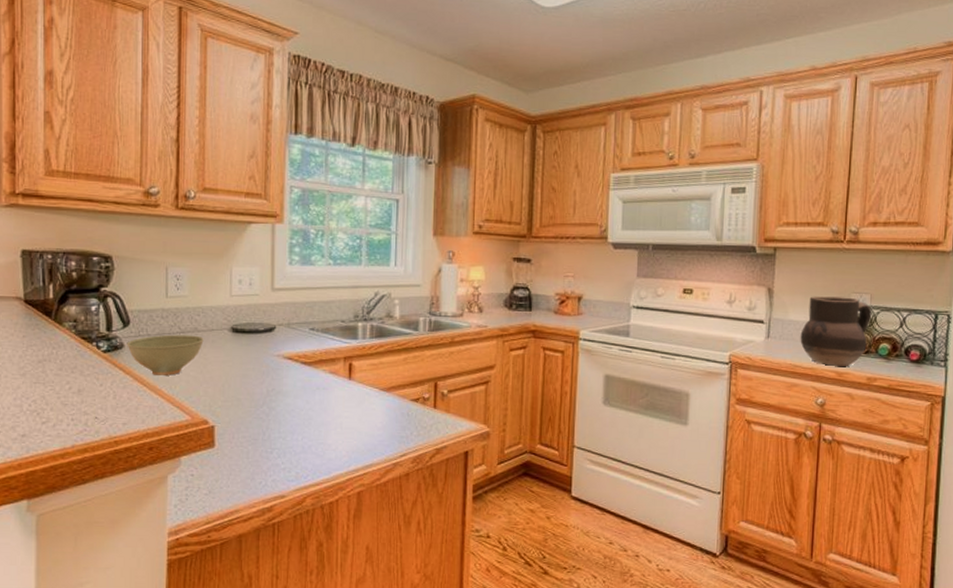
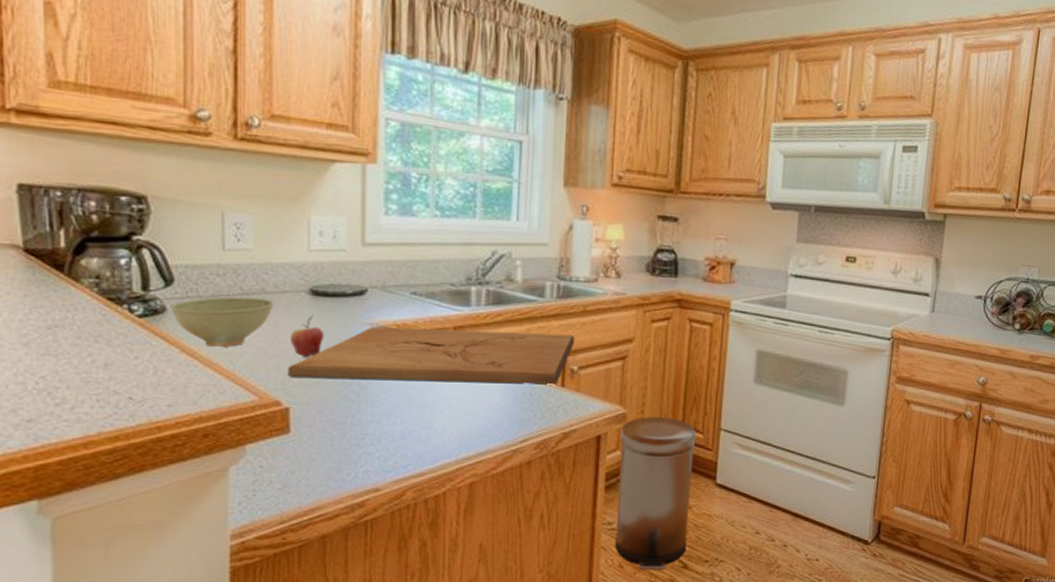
cutting board: none [213,358,445,407] -> present [287,327,575,385]
fruit: none [216,348,242,384] -> present [291,314,325,357]
pedal bin: none [482,434,552,576] -> present [614,416,697,571]
ceramic jug: present [800,296,872,367] -> none [965,268,1039,345]

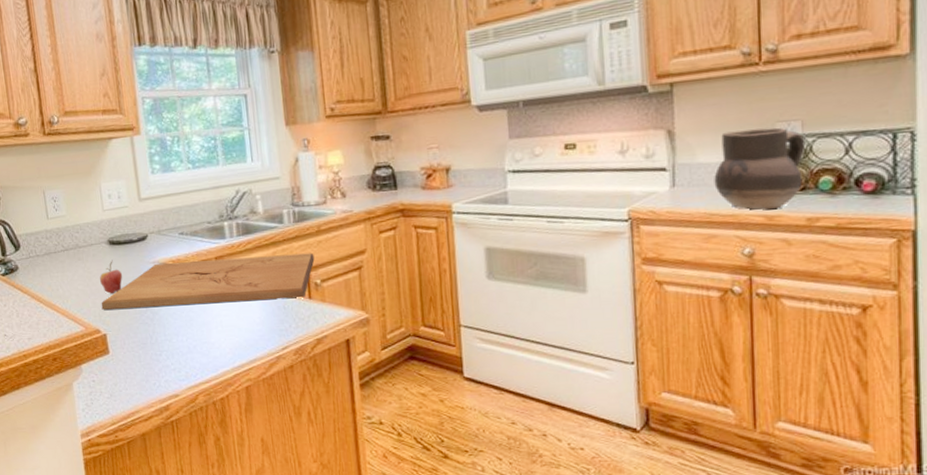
bowl: present [170,296,274,347] -> none [20,251,86,292]
pedal bin: present [614,416,697,571] -> none [366,318,444,461]
ceramic jug: none [965,268,1039,345] -> present [714,127,806,211]

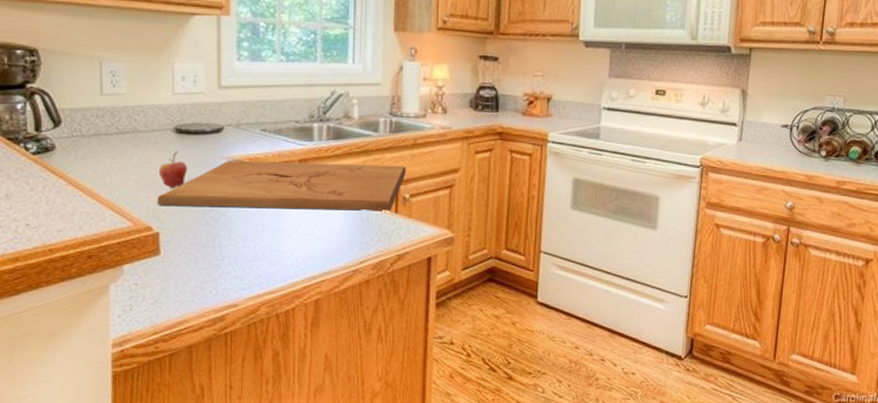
ceramic jug: present [714,127,806,211] -> none [772,98,845,171]

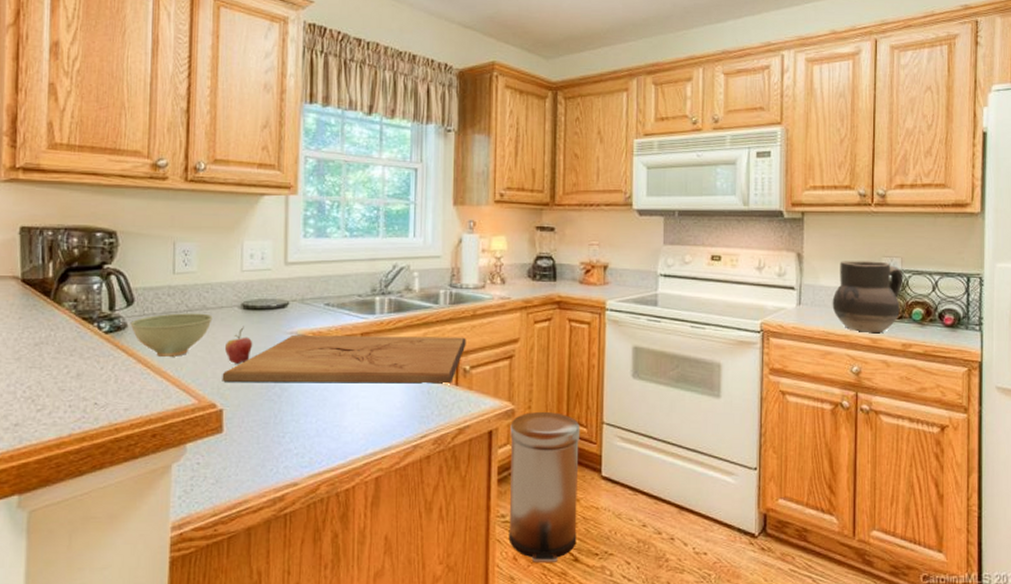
bowl: none [58,135,145,179] -> present [130,313,213,357]
pedal bin: none [445,239,519,381] -> present [508,411,581,564]
ceramic jug: none [772,98,845,171] -> present [832,261,904,334]

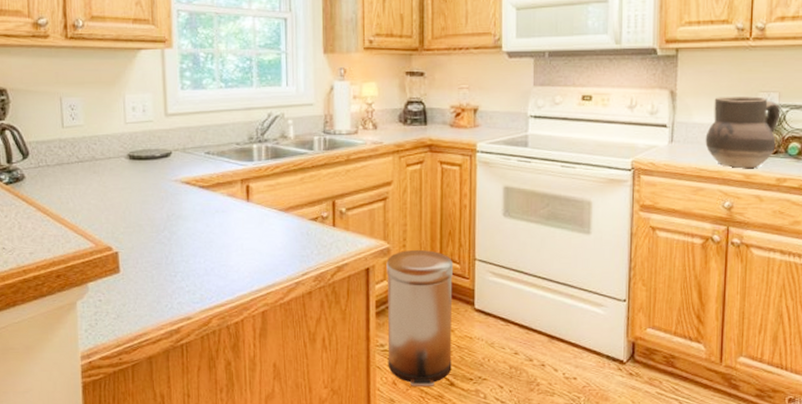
bowl: present [130,313,213,357] -> none [27,164,102,205]
cutting board: present [222,336,466,384] -> none [115,181,342,227]
fruit: present [225,326,253,364] -> none [116,175,141,210]

